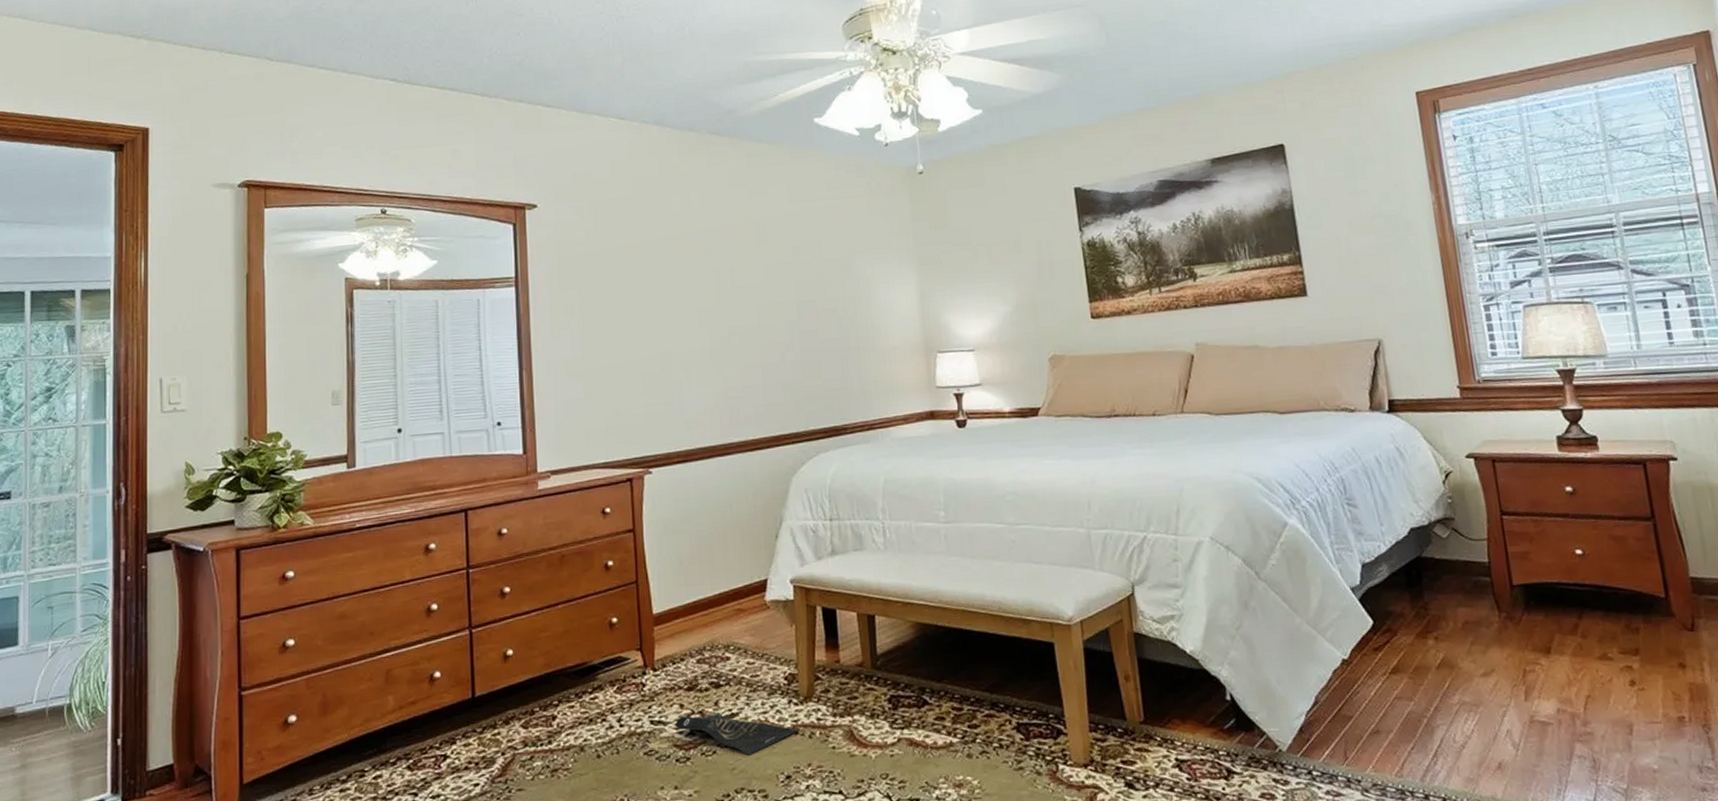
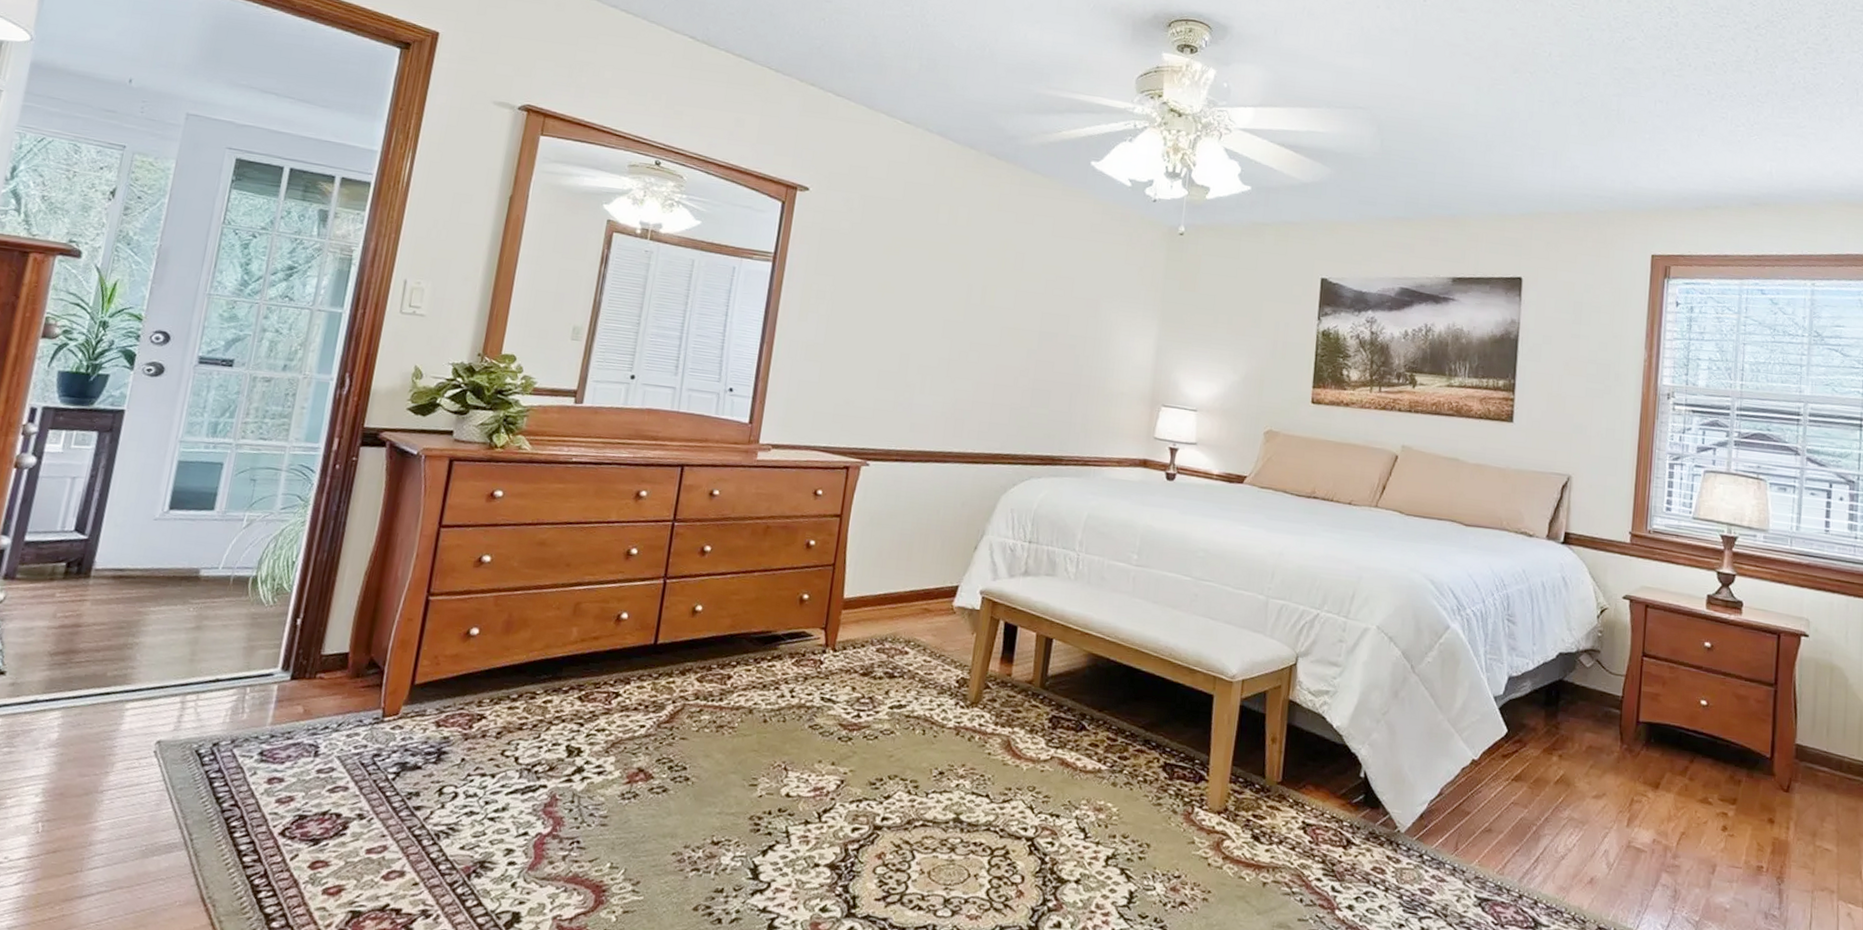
bag: present [674,713,798,756] -> none [843,699,959,747]

